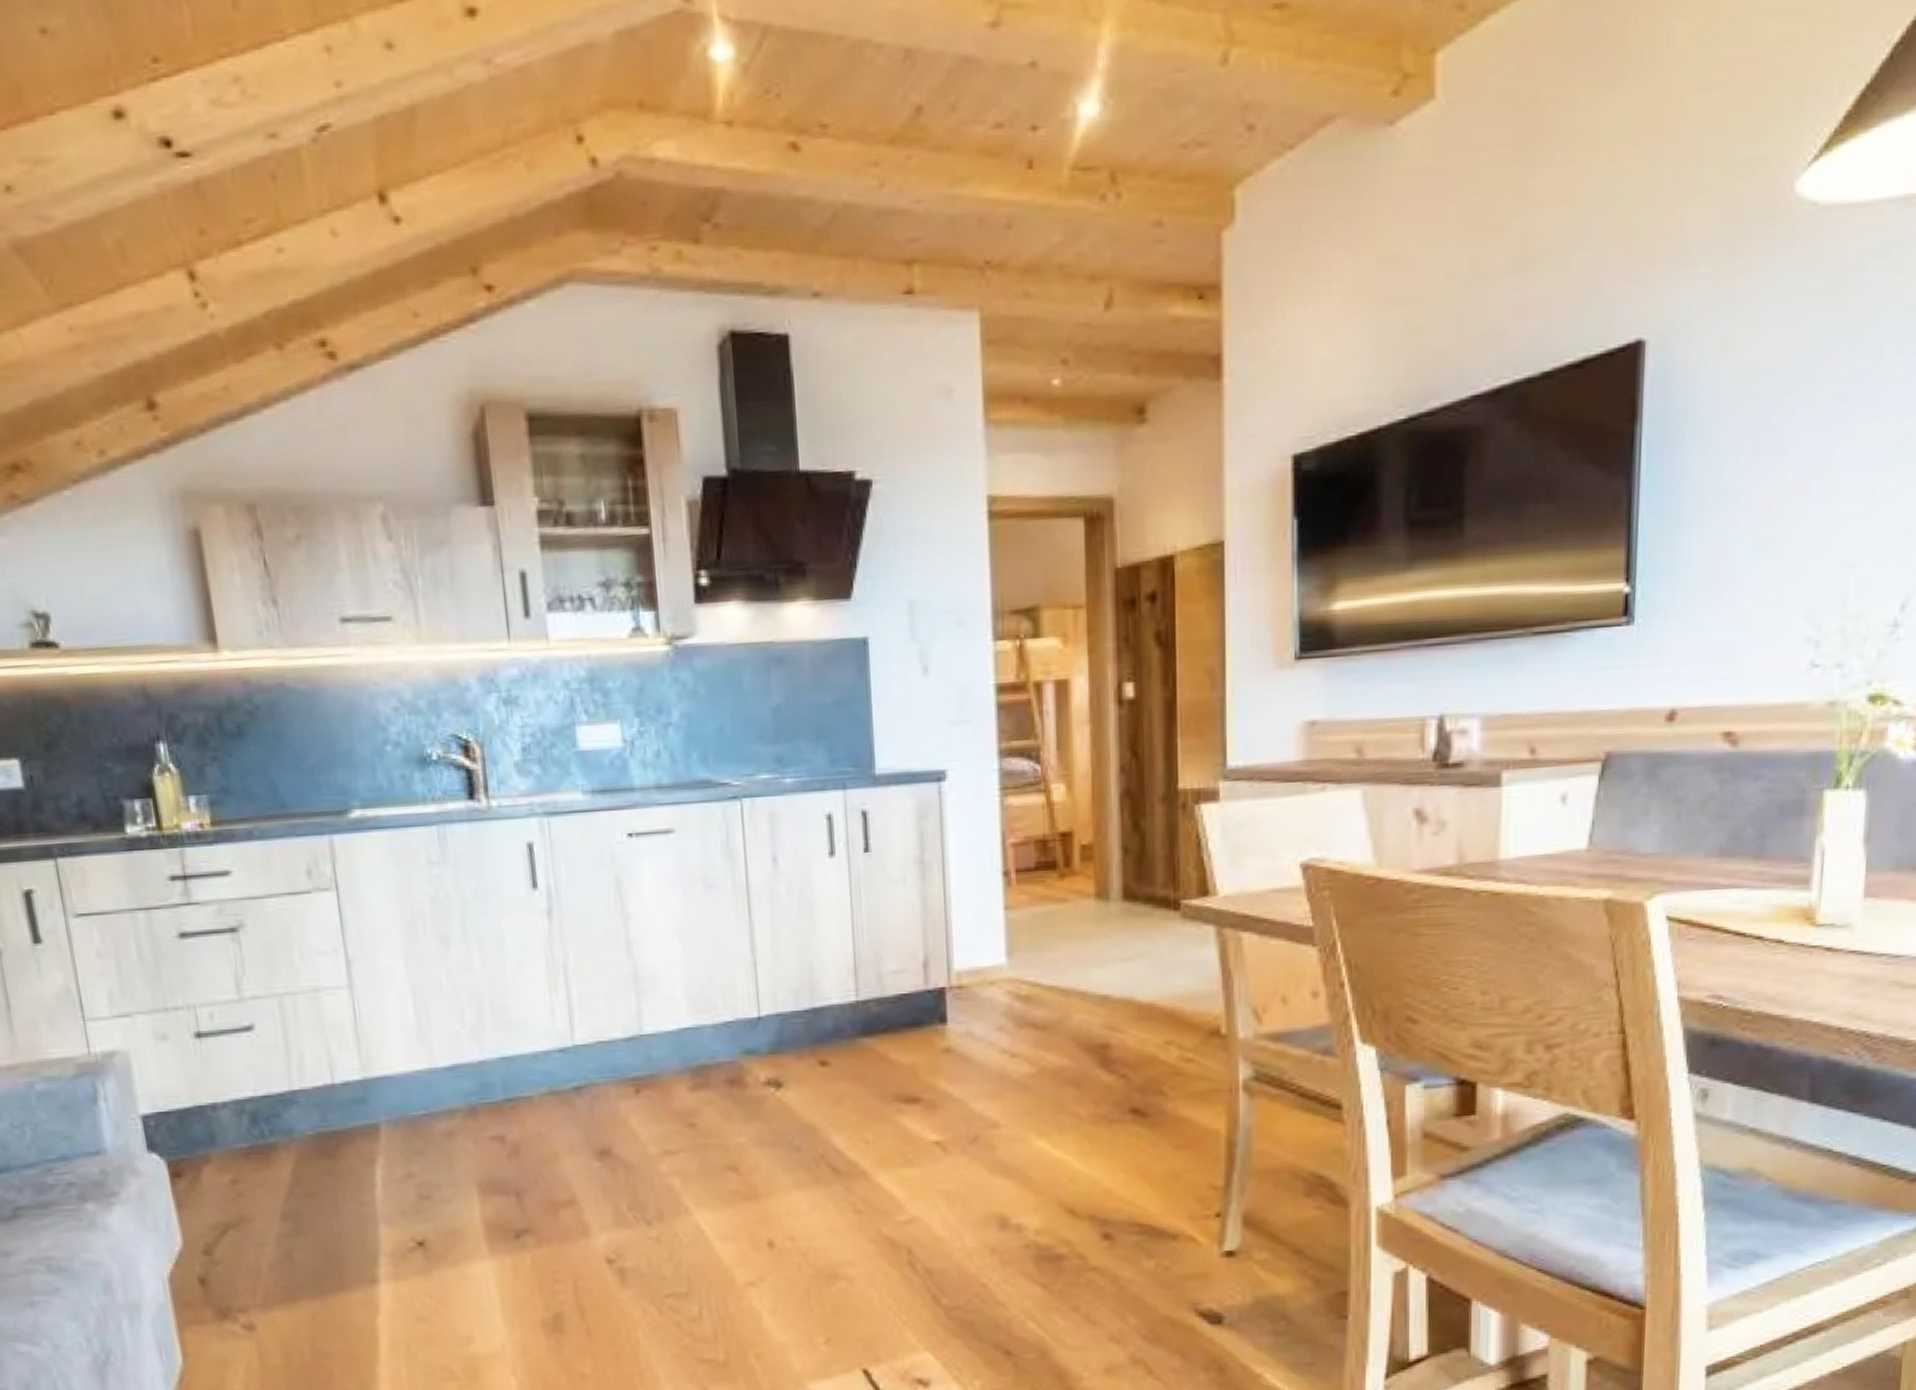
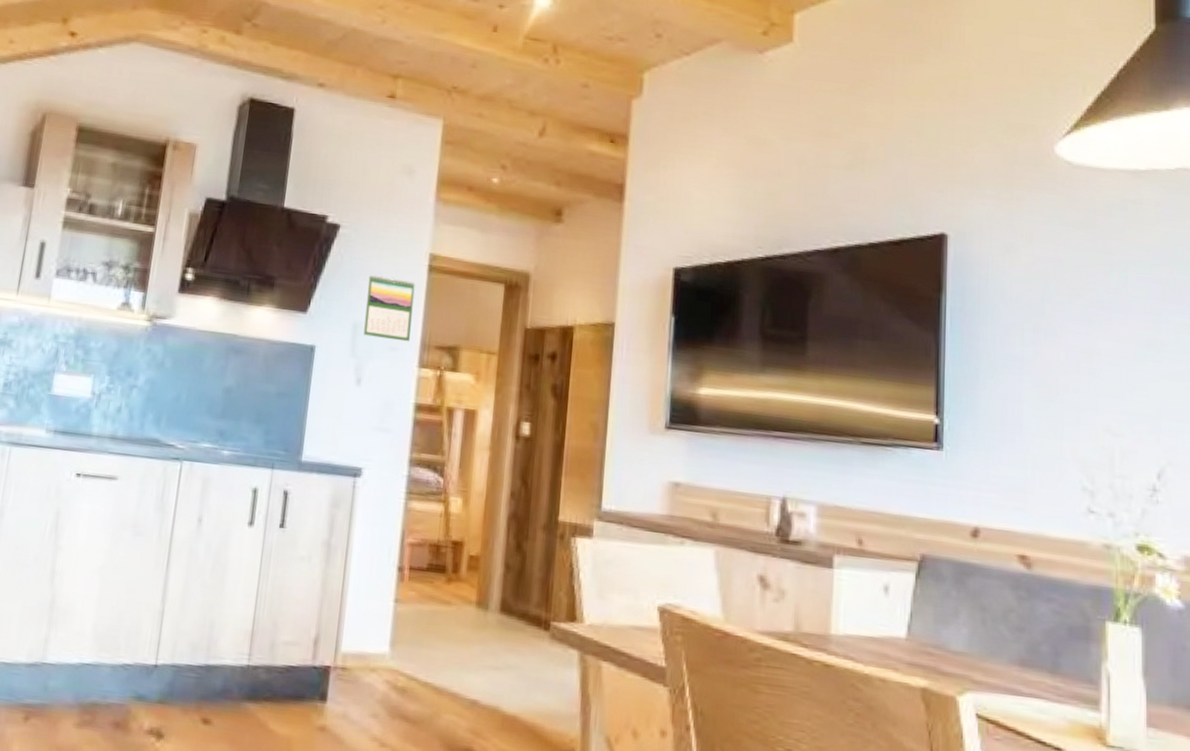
calendar: none [917,534,979,614] -> present [363,274,415,342]

